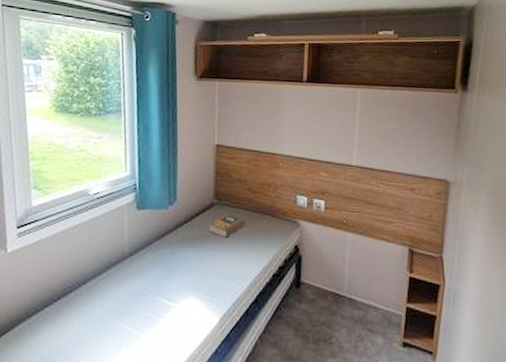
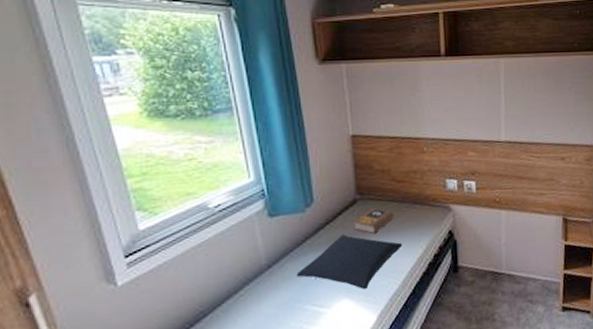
pillow: none [152,235,251,291] -> present [296,235,403,290]

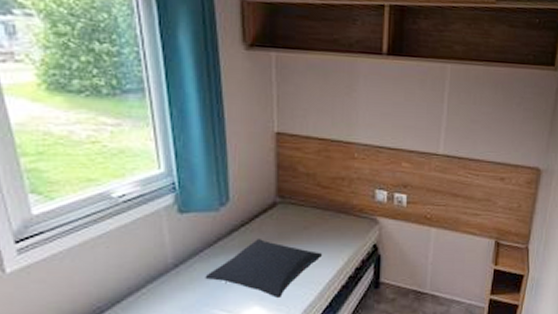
book: present [353,208,394,234] -> none [271,214,316,240]

